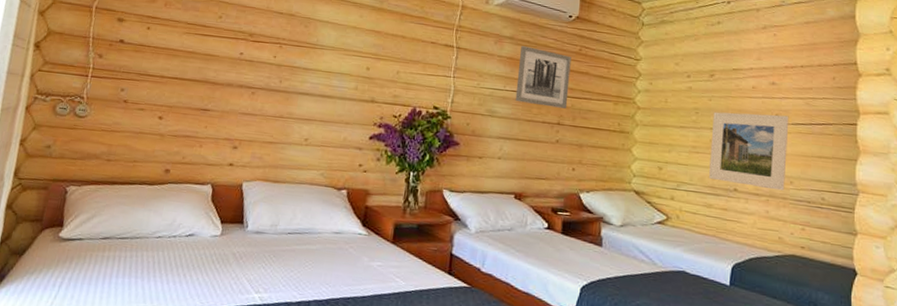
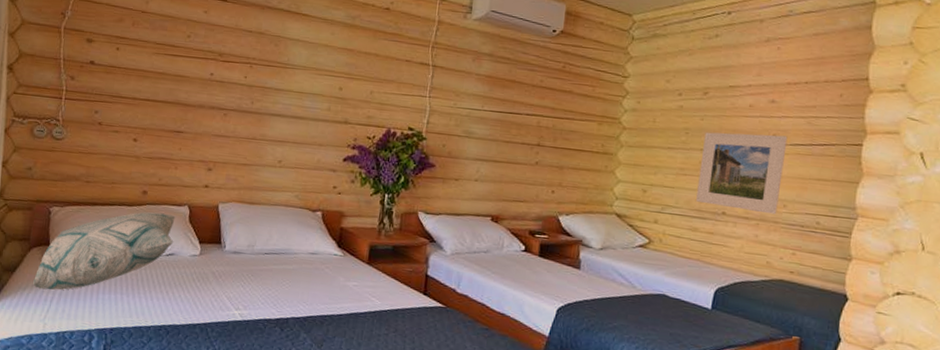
decorative pillow: none [40,190,198,275] -> present [32,211,176,290]
wall art: present [515,46,571,109] -> none [493,63,554,129]

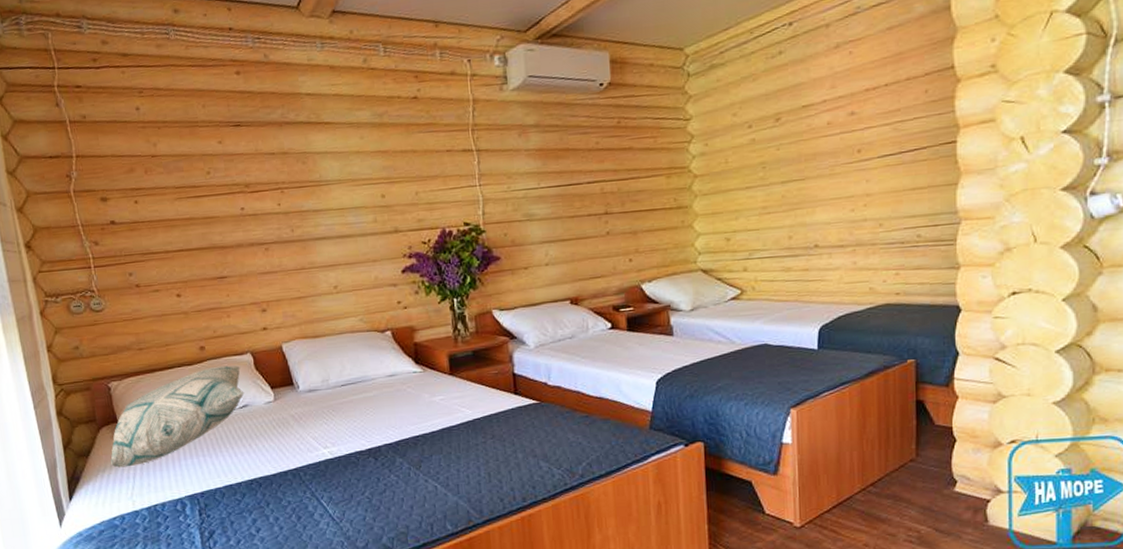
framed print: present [695,132,788,215] -> none [783,148,874,240]

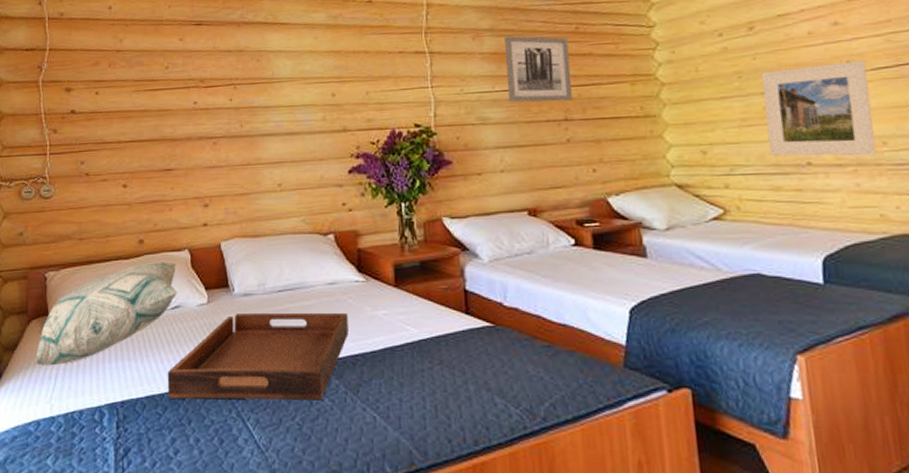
serving tray: none [242,400,409,486] -> present [167,312,349,401]
wall art: none [550,131,614,199] -> present [504,36,573,103]
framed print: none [783,148,874,240] -> present [761,60,877,156]

